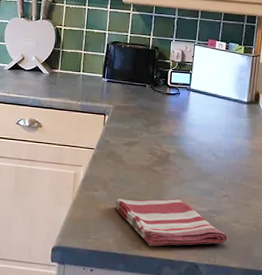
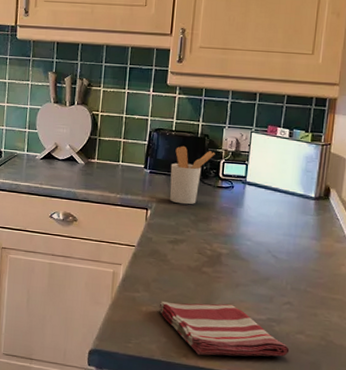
utensil holder: none [125,57,164,110] -> present [170,145,215,205]

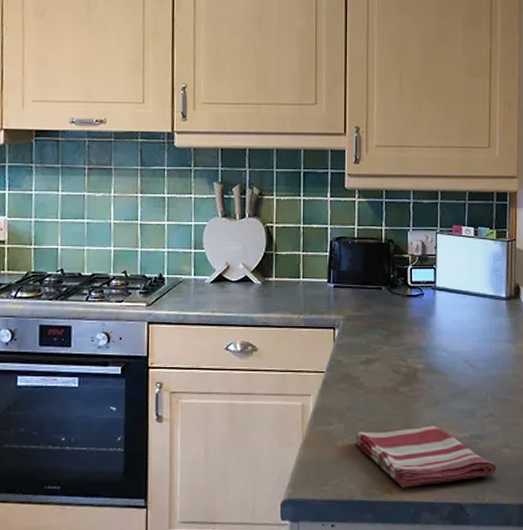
utensil holder: present [170,145,215,205] -> none [356,253,402,319]

